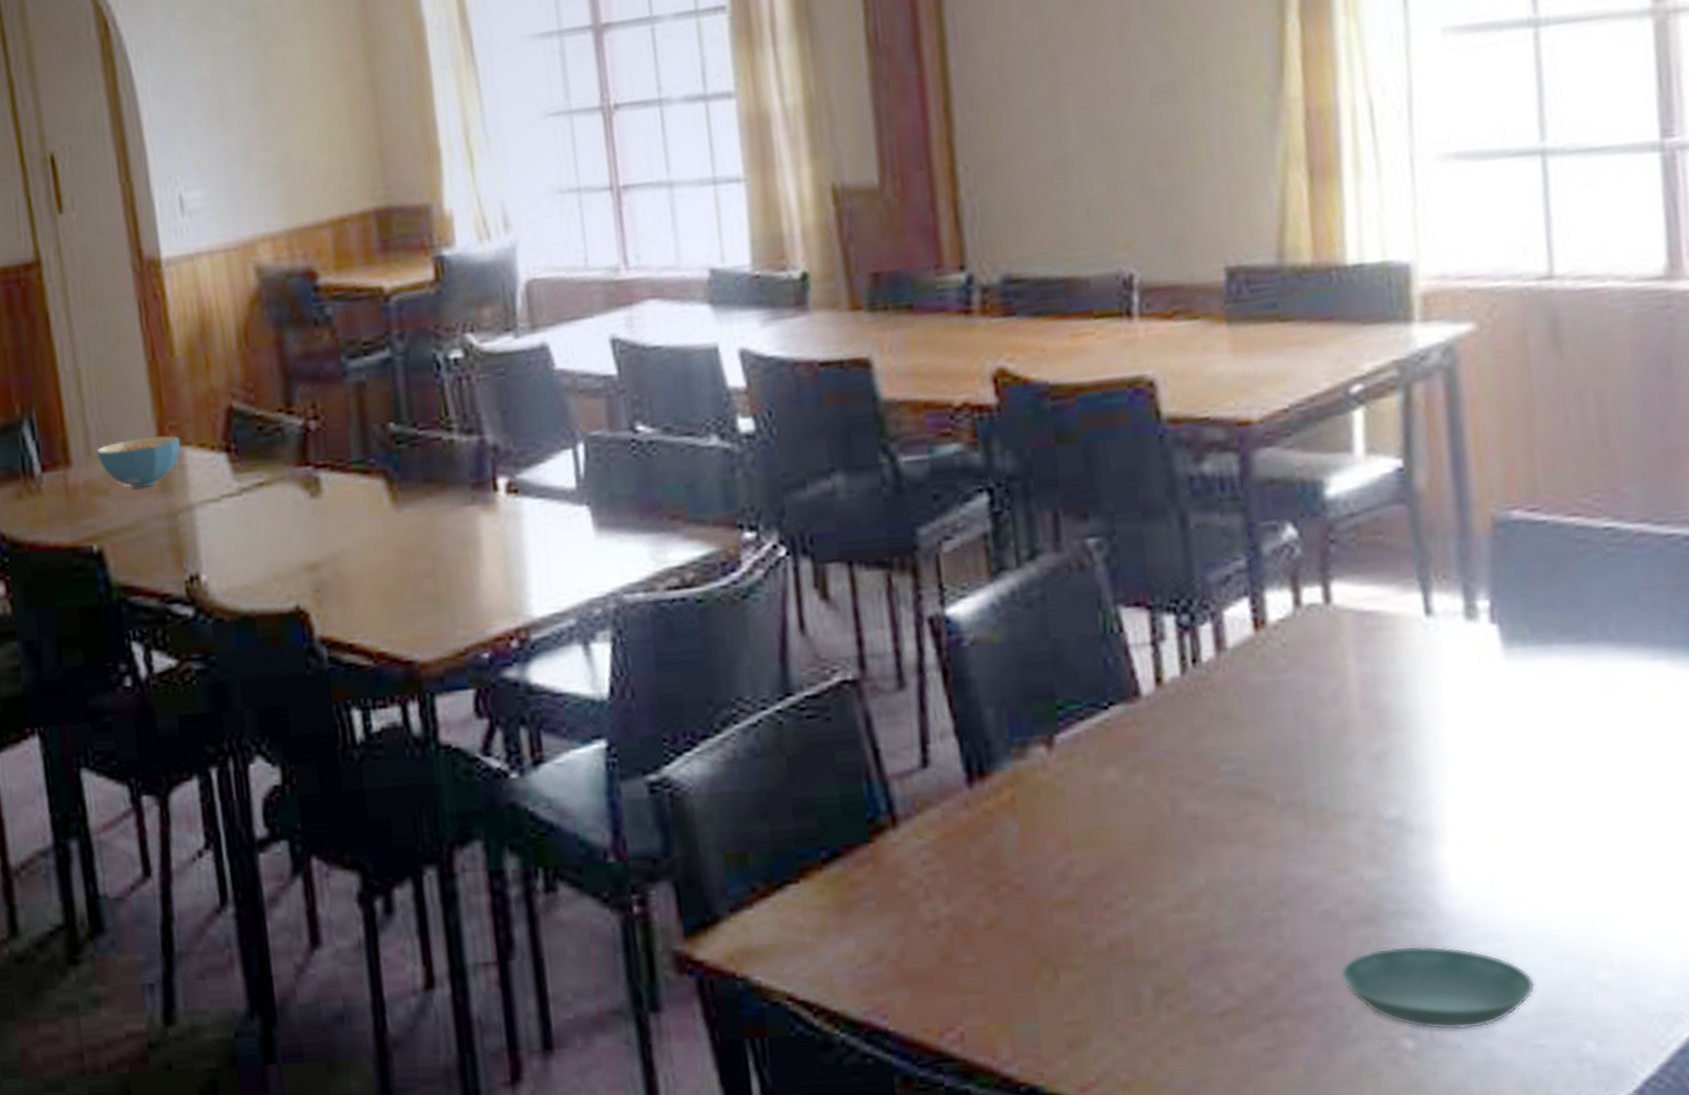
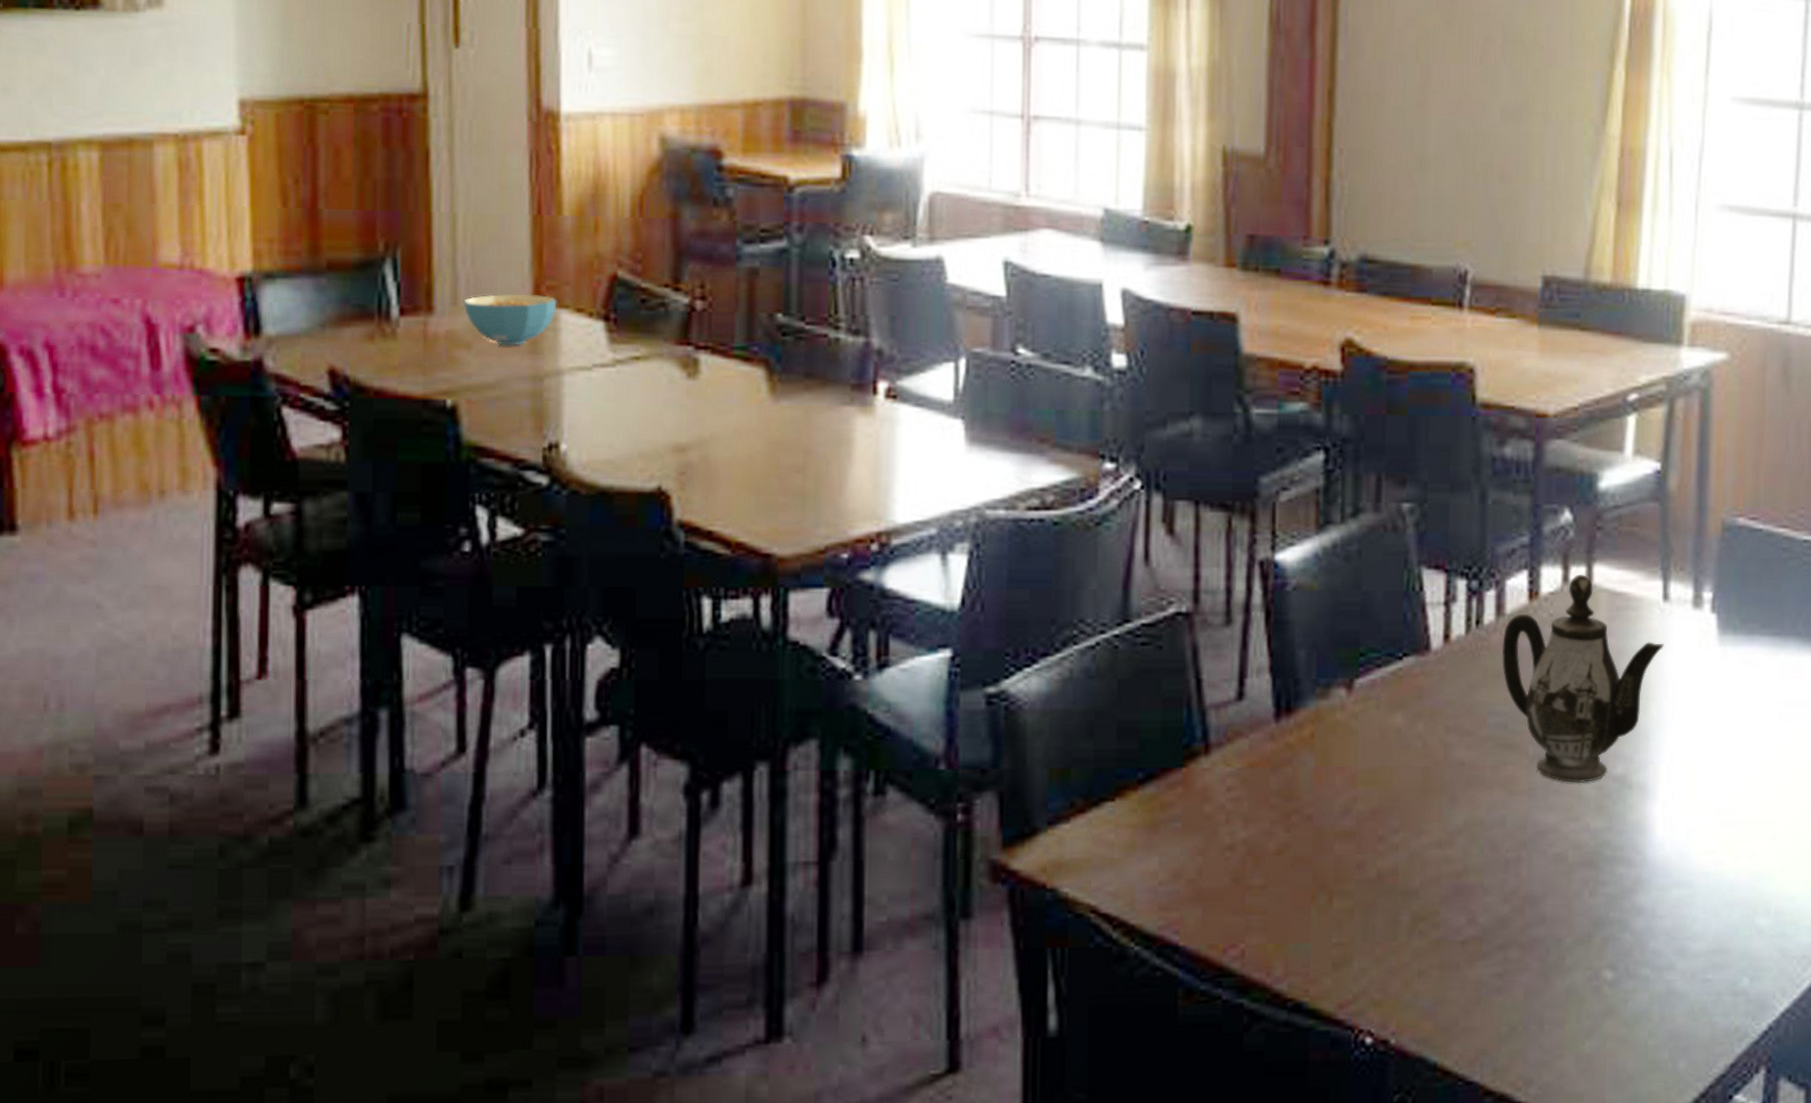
teapot: none [1227,594,1433,831] -> present [1502,573,1664,784]
saucer: present [1339,945,1536,1031] -> none [1561,888,1711,964]

